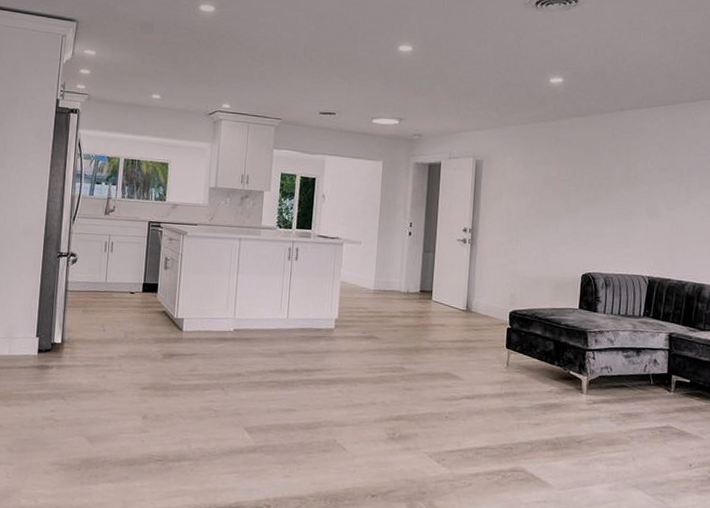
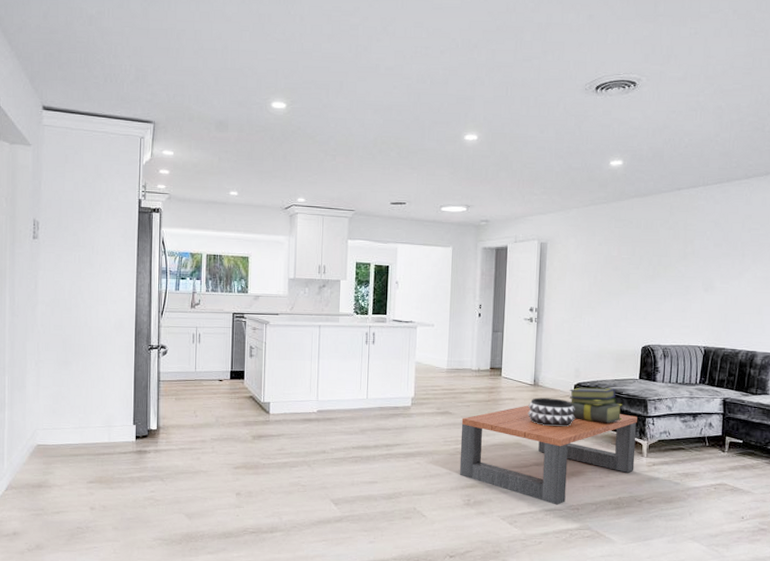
coffee table: none [384,332,577,443] -> present [459,405,637,505]
decorative bowl: none [459,324,511,358] -> present [528,397,576,427]
stack of books: none [503,316,561,356] -> present [569,387,623,423]

